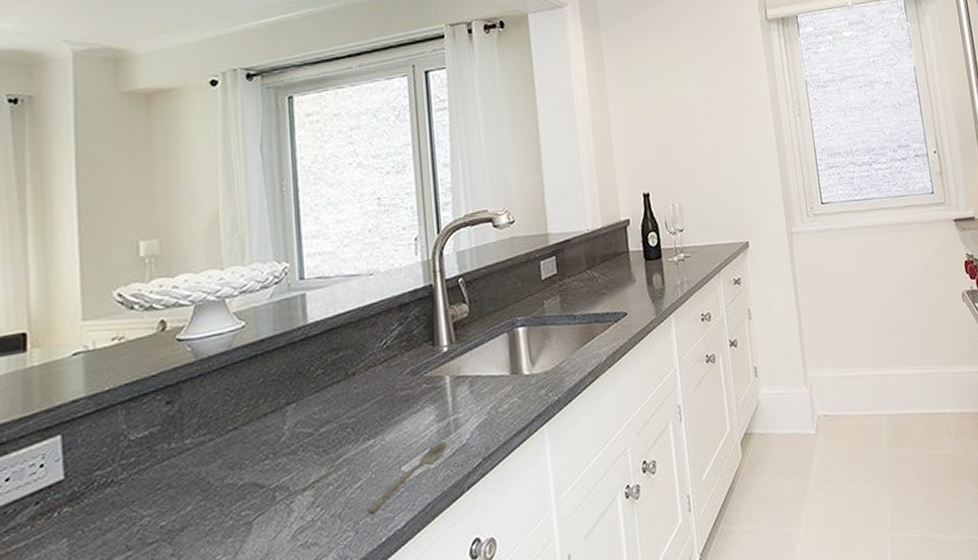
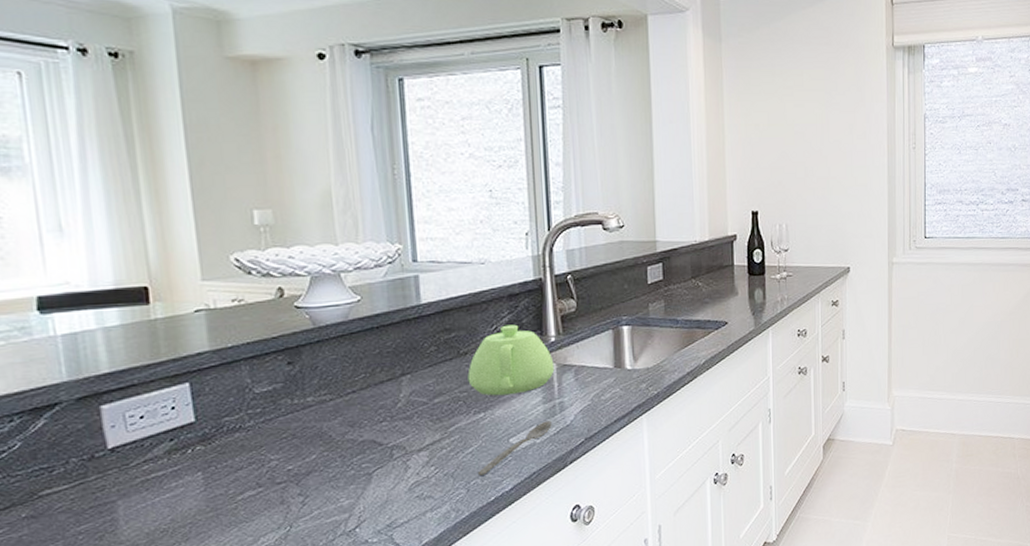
teapot: none [356,337,448,419] -> present [467,324,555,396]

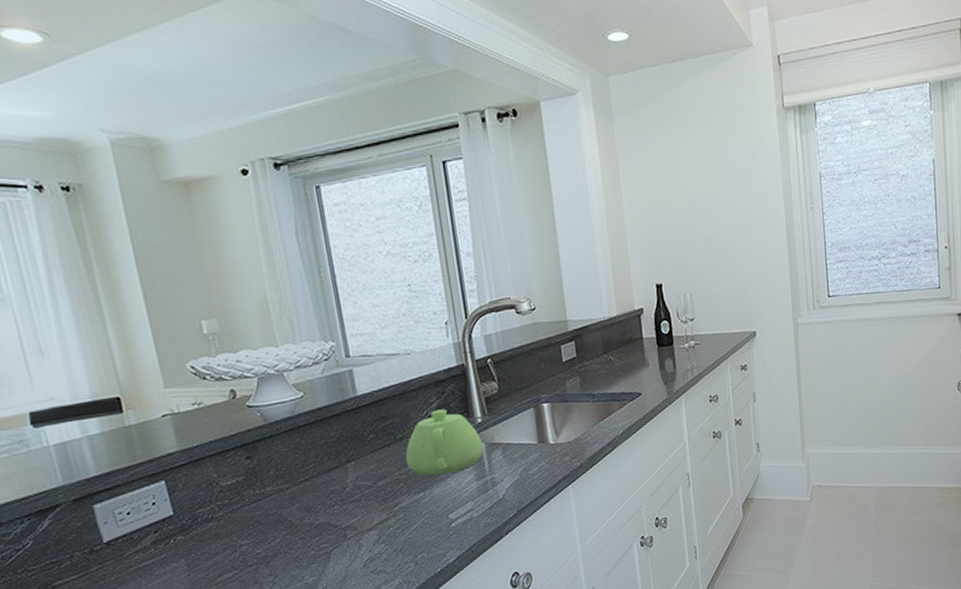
spoon: present [477,421,552,476] -> none [423,496,486,550]

